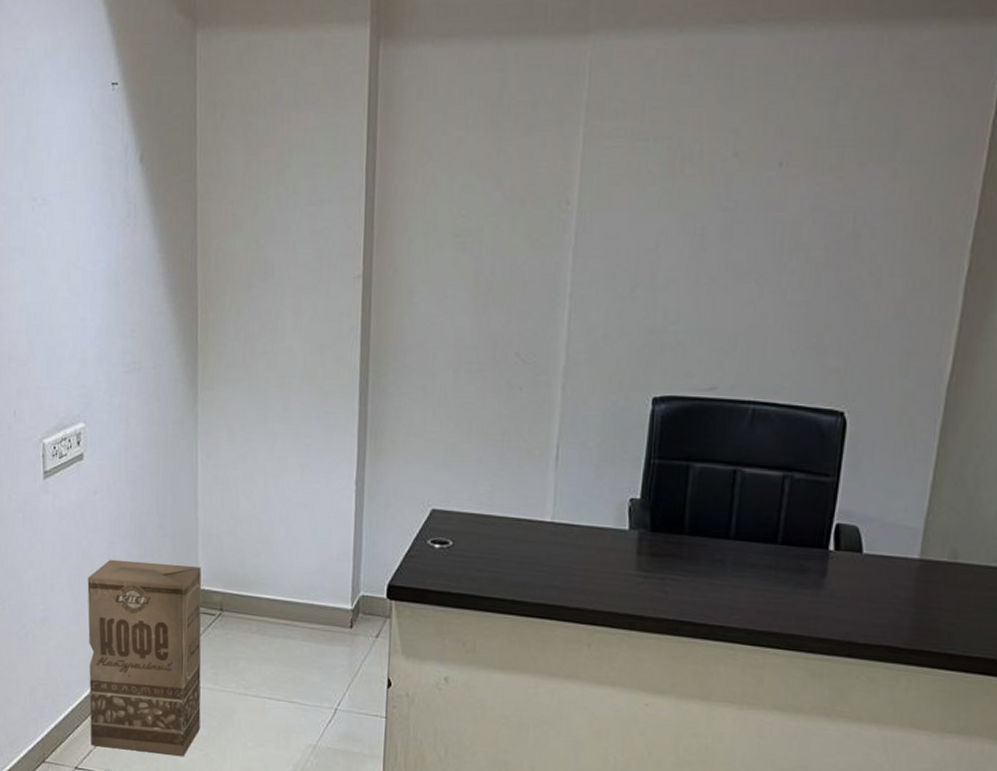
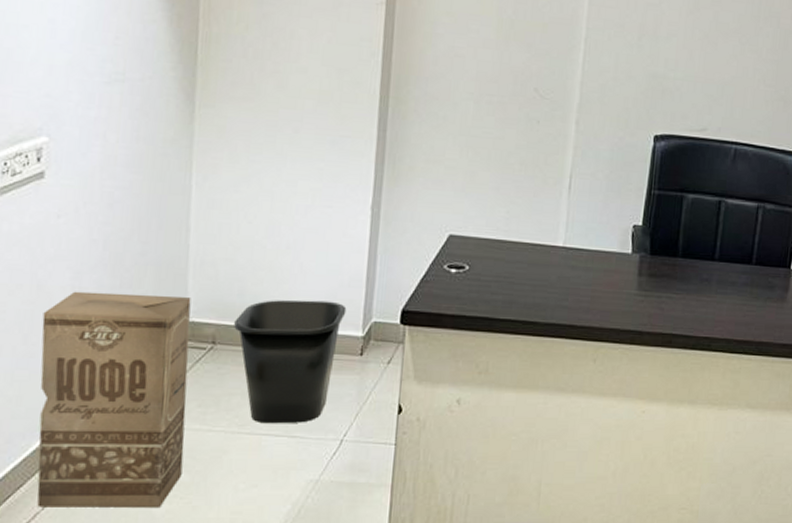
waste bin: none [238,571,336,690] -> present [234,299,347,424]

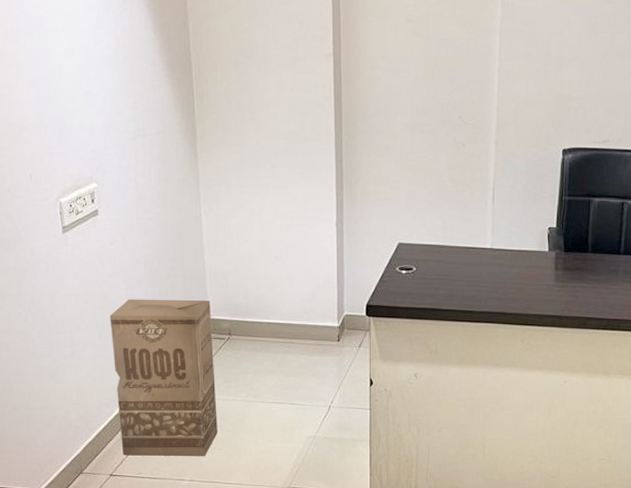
waste bin: present [234,299,347,424] -> none [243,299,324,395]

